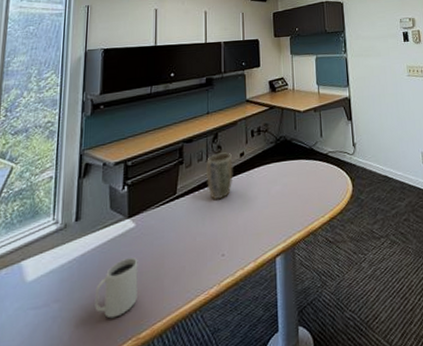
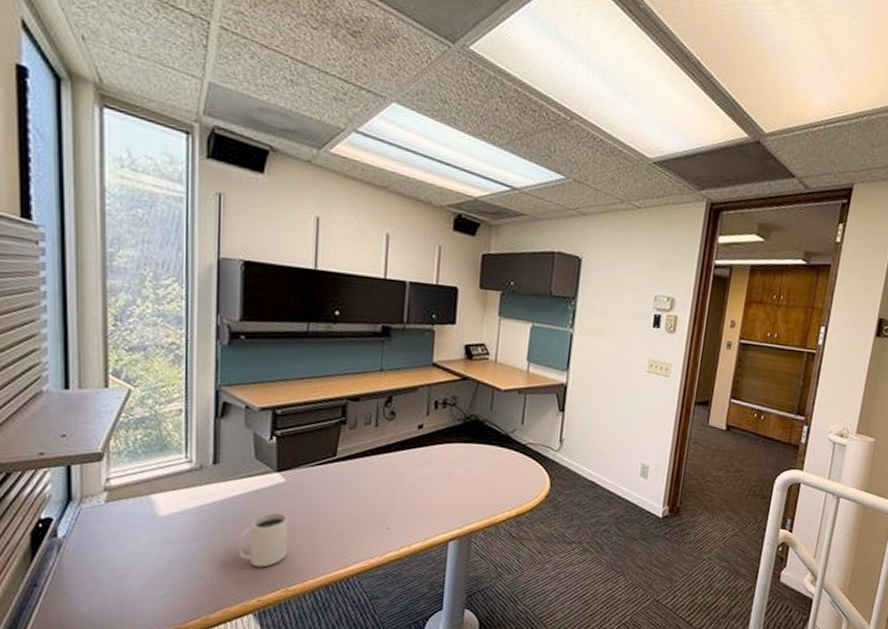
plant pot: present [206,152,233,201] -> none [374,420,409,471]

